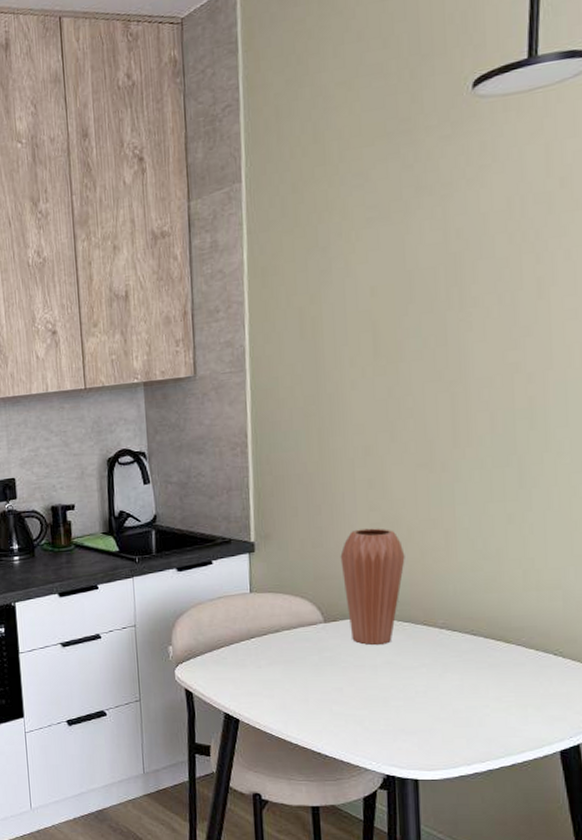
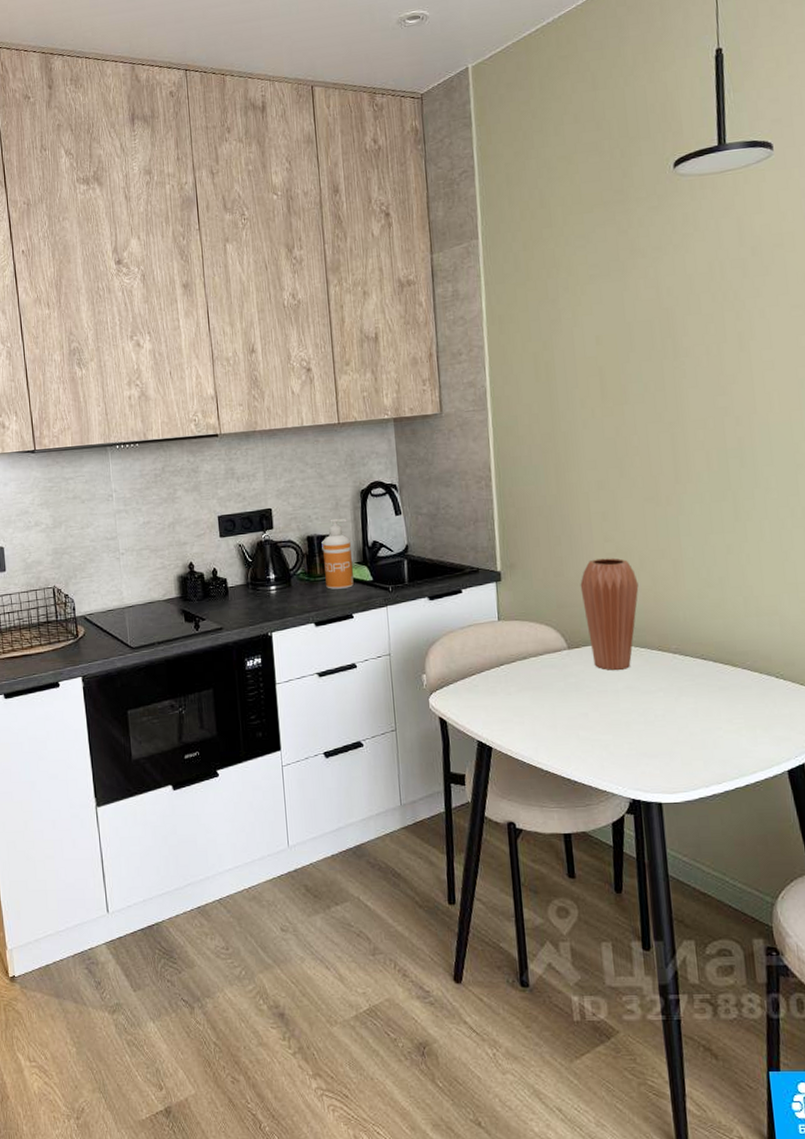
soap dispenser: none [67,488,99,561] -> present [322,518,354,590]

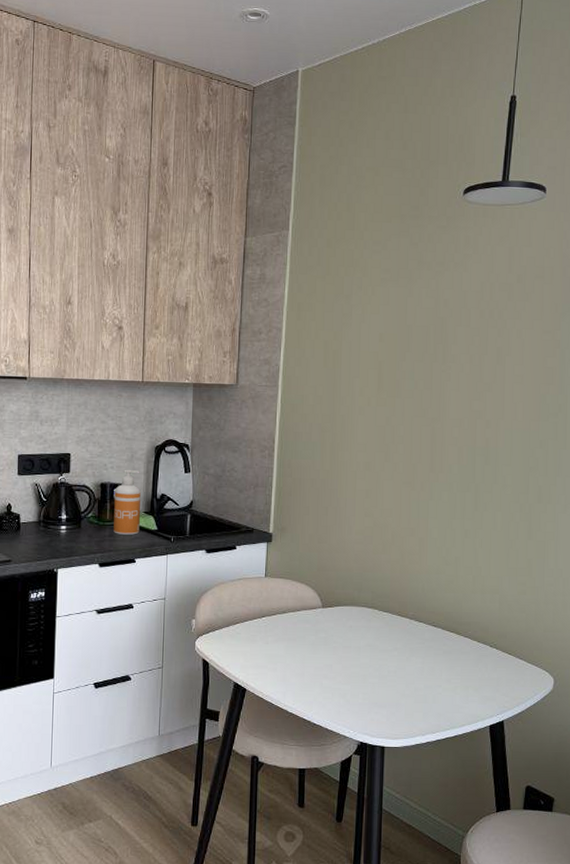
vase: present [580,558,639,671] -> none [339,531,389,630]

